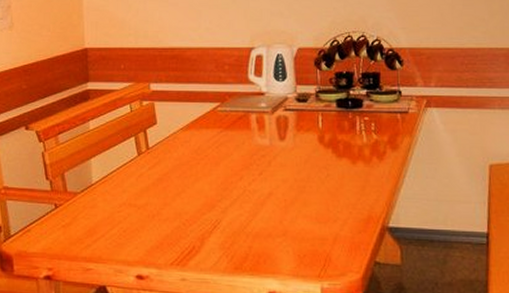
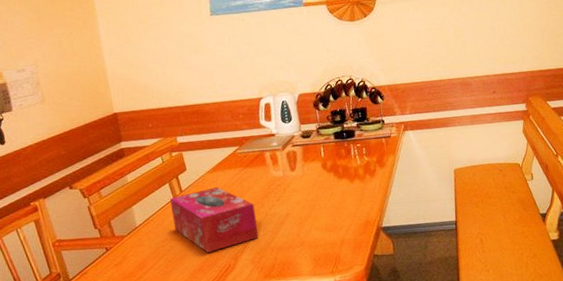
tissue box: none [133,148,233,227] -> present [169,187,259,253]

